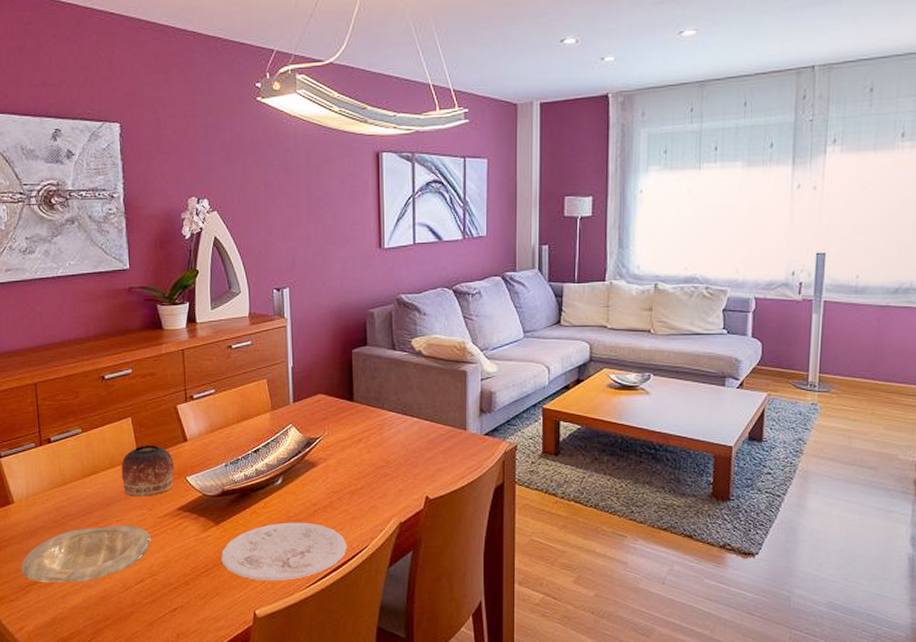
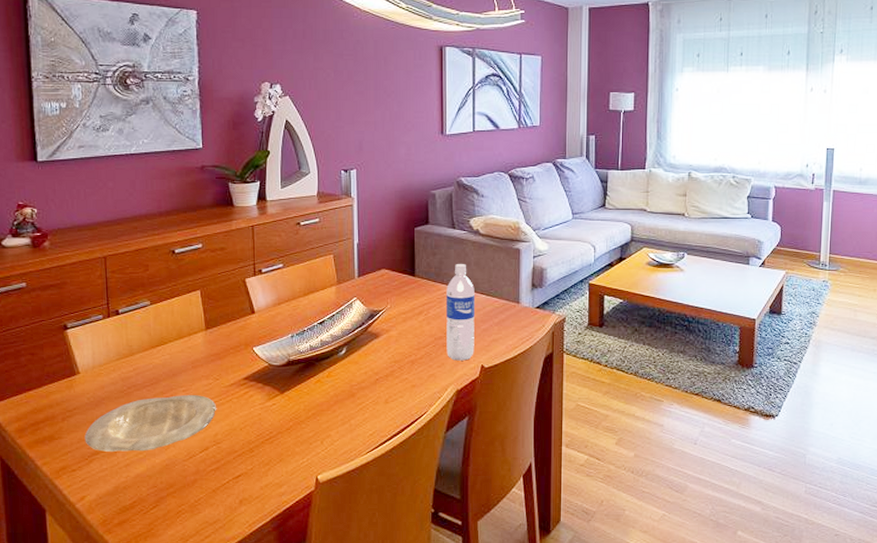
bowl: present [121,445,175,497] -> none [188,317,242,367]
plate: present [221,522,347,580] -> none [285,390,407,446]
water bottle: none [387,388,418,492] -> present [446,264,474,361]

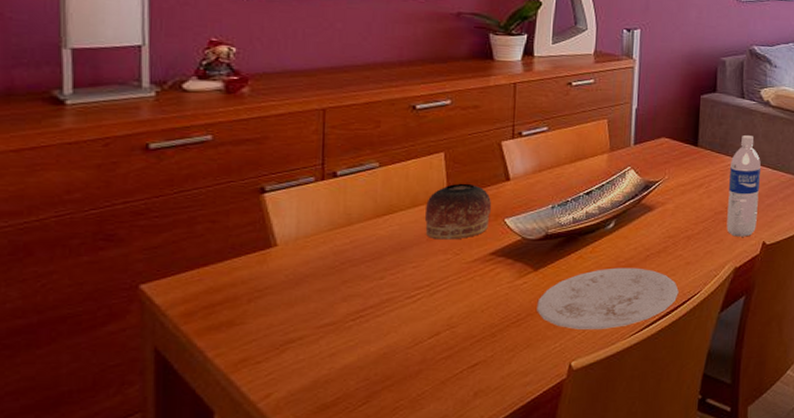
plate: present [84,394,217,452] -> none [277,271,455,339]
bowl: none [188,317,242,367] -> present [424,183,492,240]
plate: none [285,390,407,446] -> present [537,267,679,329]

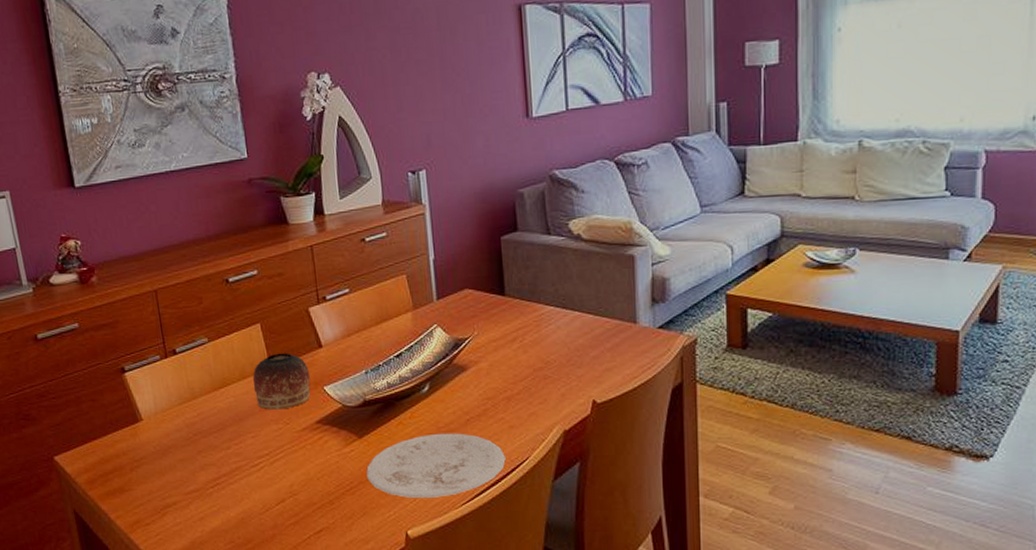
water bottle: present [726,135,761,237] -> none [544,278,583,396]

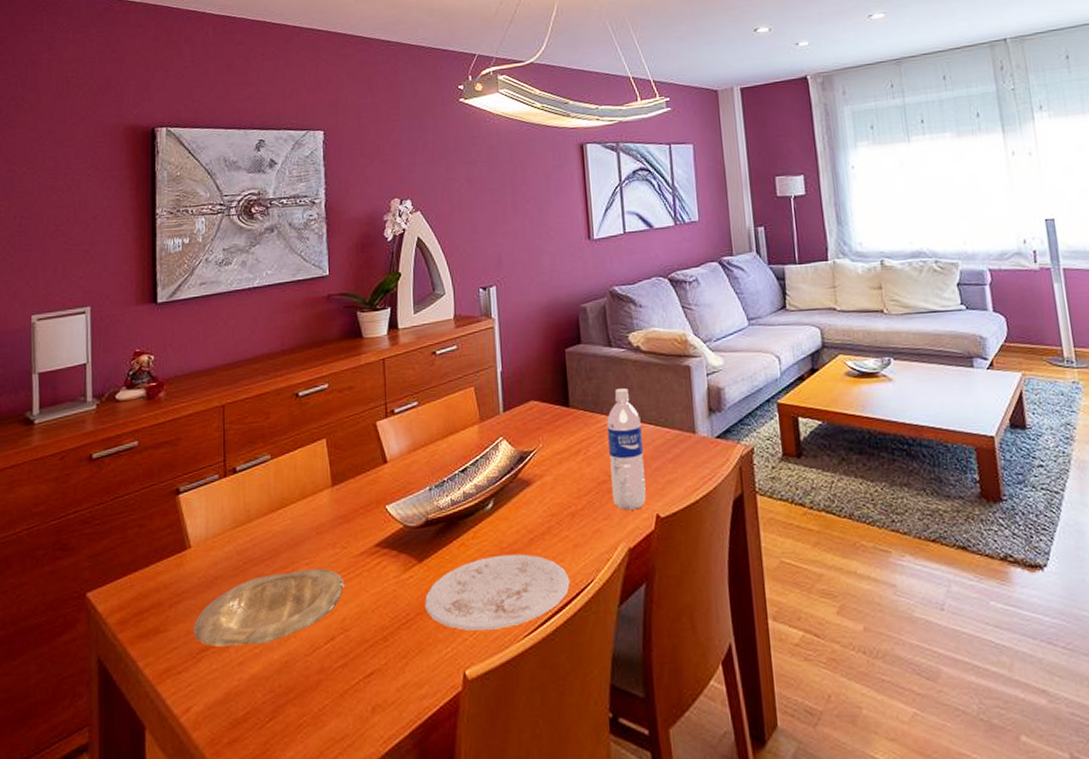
plate: none [154,440,290,504] -> present [193,568,345,647]
bowl: present [253,352,311,410] -> none [312,469,373,533]
water bottle: none [544,278,583,396] -> present [607,388,647,511]

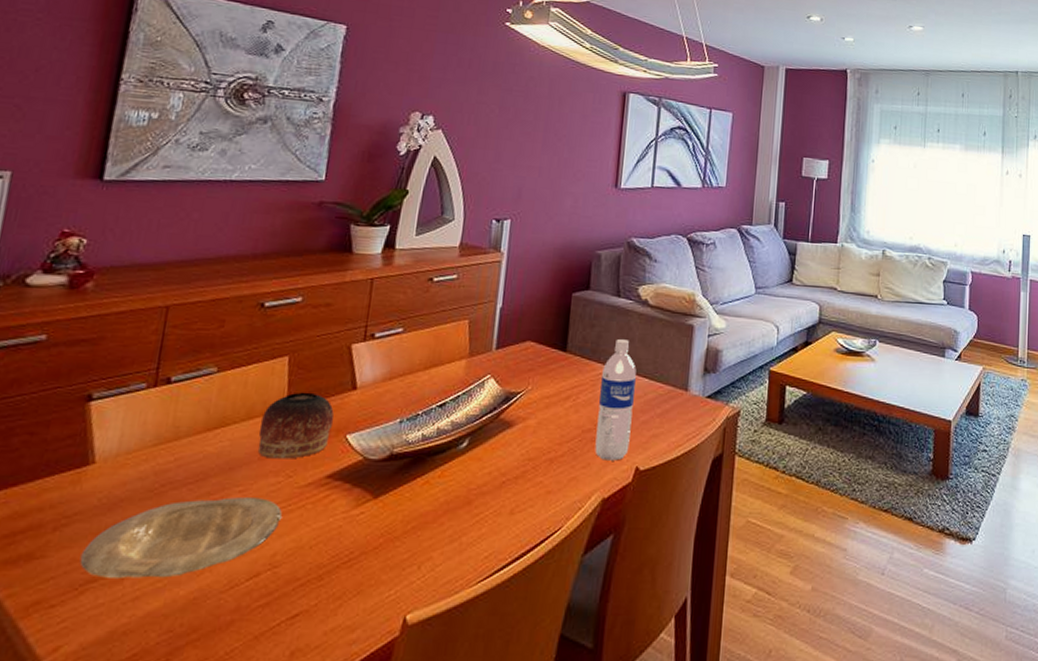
bowl: none [312,469,373,533] -> present [258,392,334,459]
plate: present [425,554,570,631] -> none [372,496,537,573]

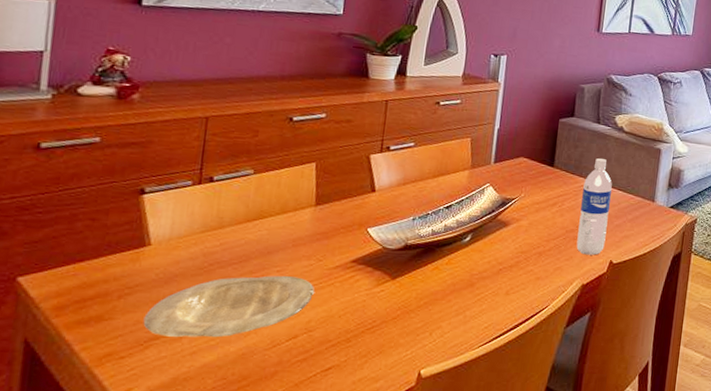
bowl: present [258,392,334,459] -> none [292,192,357,247]

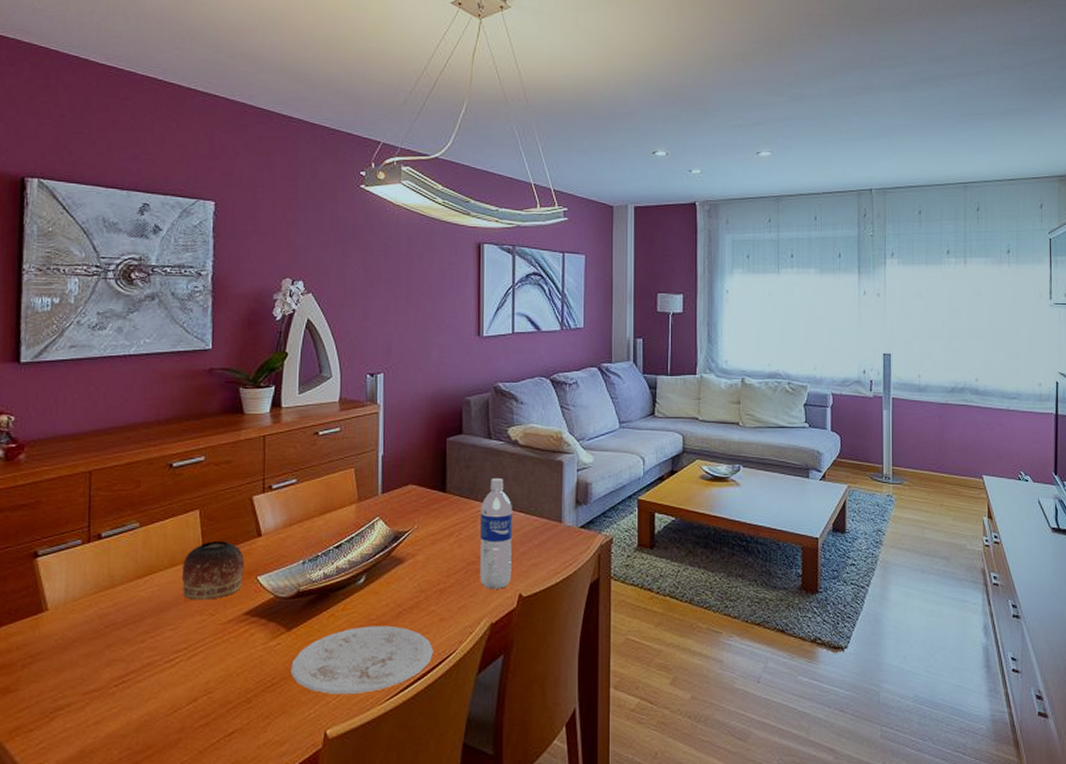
plate: present [143,275,315,338] -> none [47,633,211,706]
bowl: none [292,192,357,247] -> present [181,540,245,600]
plate: none [391,279,528,339] -> present [291,625,433,694]

